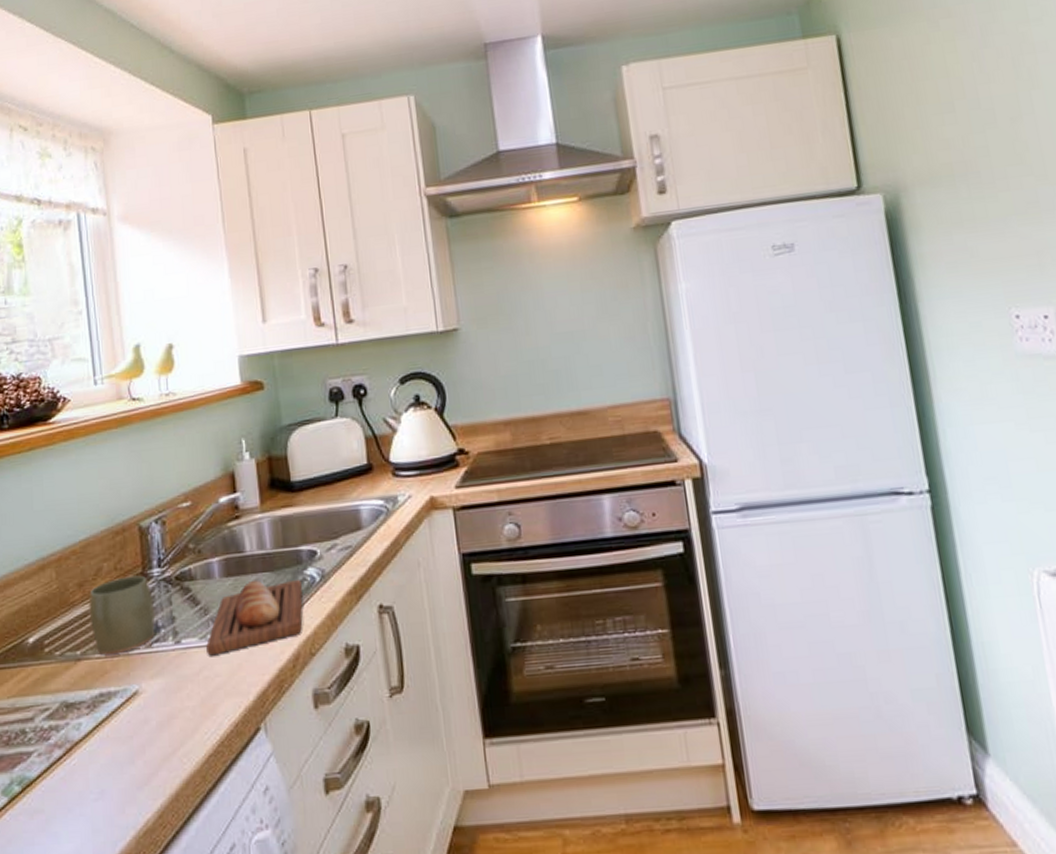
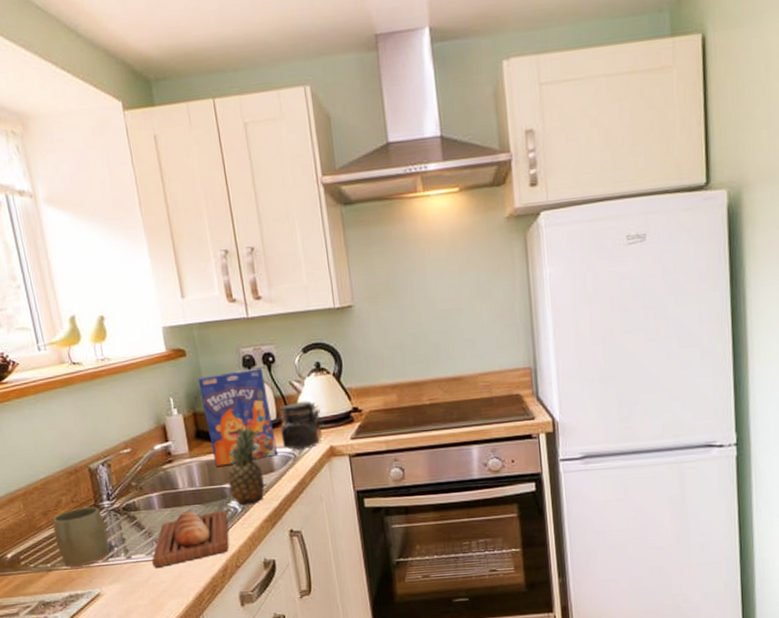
cereal box: none [276,401,367,523] -> present [198,367,278,467]
fruit: none [305,471,350,572] -> present [228,425,265,505]
jar: none [364,441,424,501] -> present [274,401,325,449]

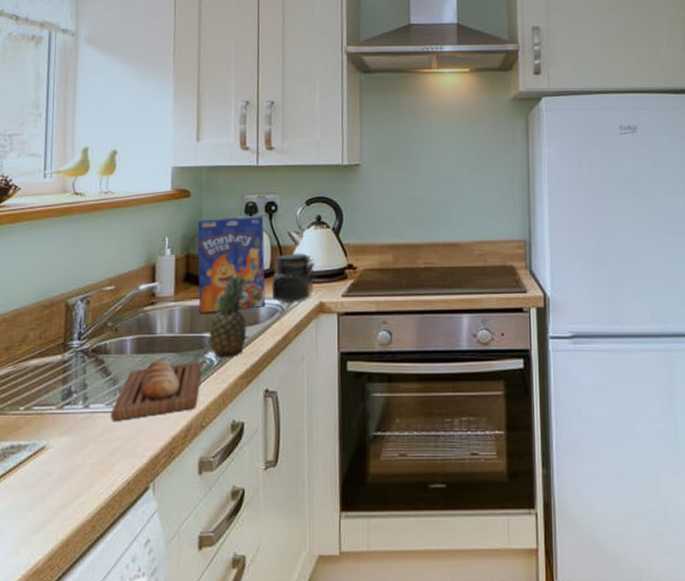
mug: present [53,506,110,567] -> none [11,345,70,413]

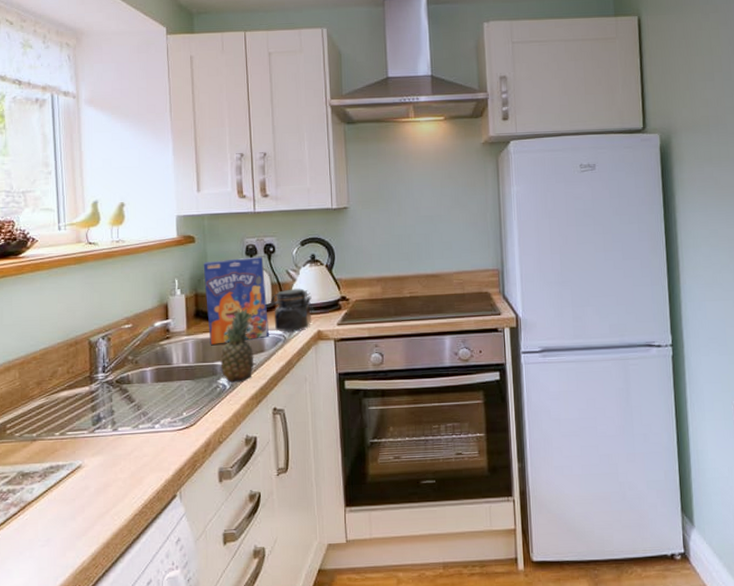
bread loaf: present [111,358,201,421] -> none [138,385,215,441]

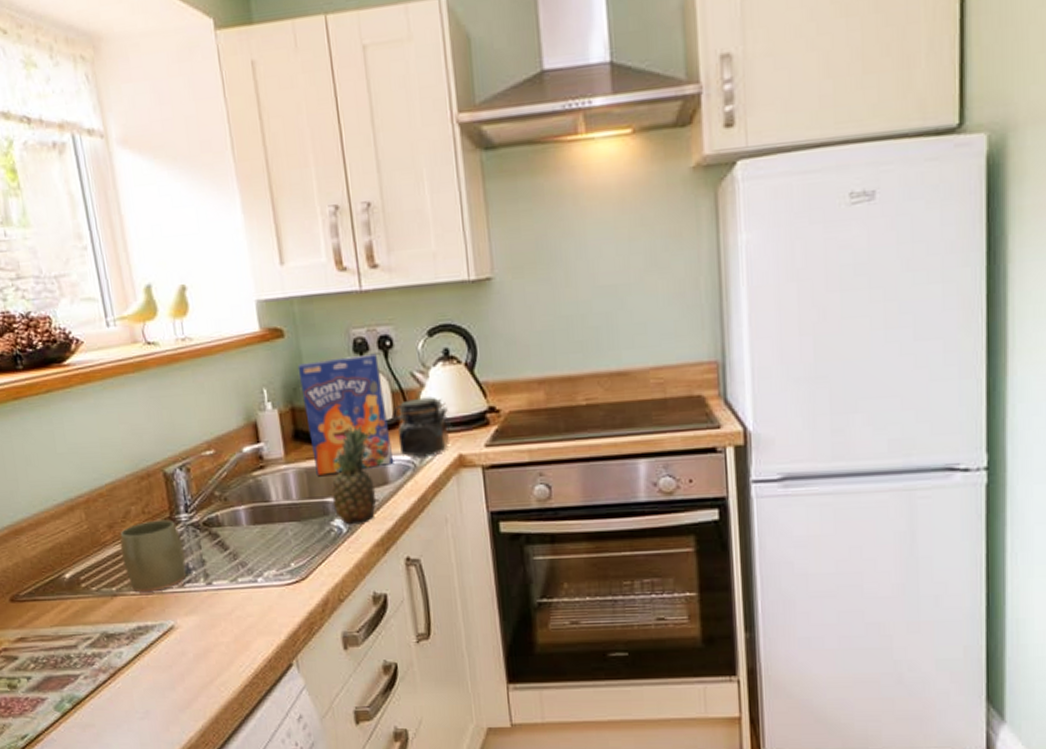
mug: none [45,378,97,438] -> present [120,519,187,593]

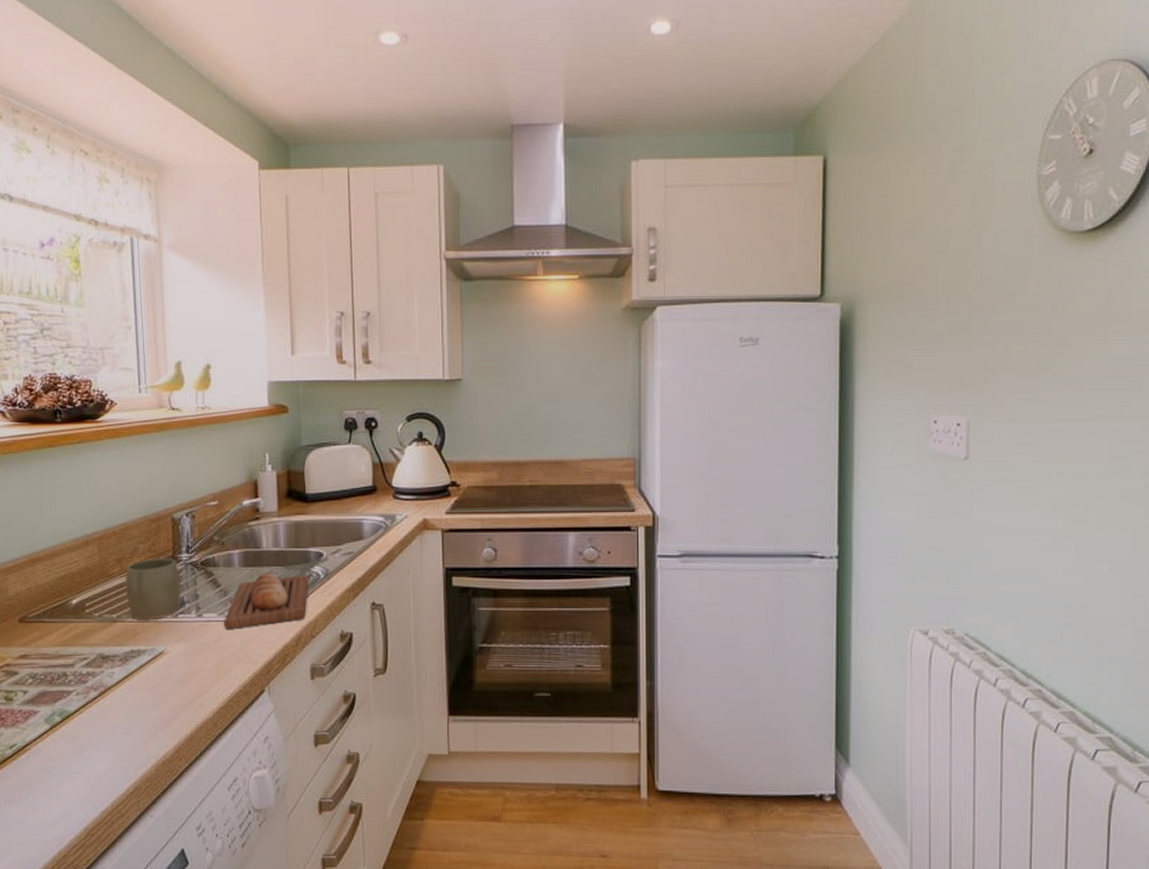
bread loaf: none [237,528,330,598] -> present [224,571,308,629]
cereal box: present [297,353,394,475] -> none [297,431,369,528]
fruit: present [331,425,377,524] -> none [314,489,353,571]
jar: present [390,396,453,456] -> none [369,470,420,517]

